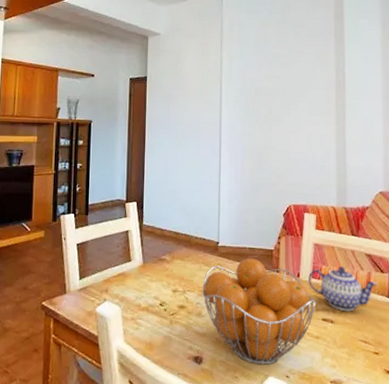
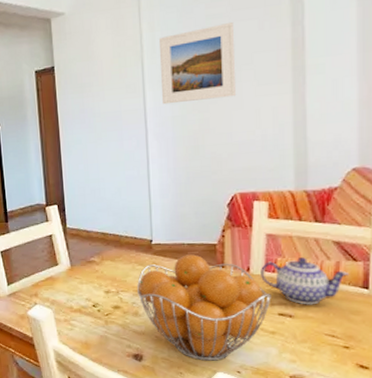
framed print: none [235,62,294,122] -> present [159,22,237,105]

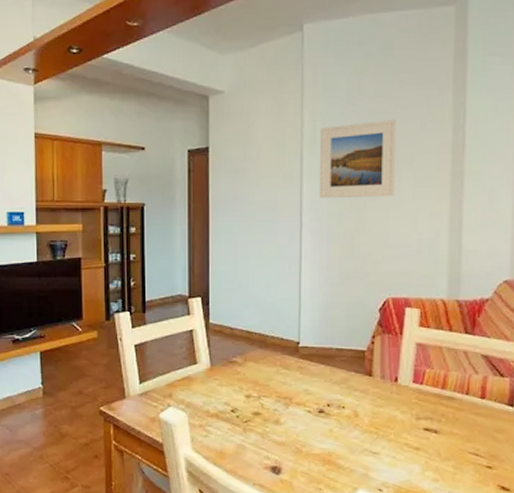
fruit basket: present [137,254,271,361] -> none [280,360,418,477]
teapot: present [261,257,349,305] -> none [408,370,495,421]

